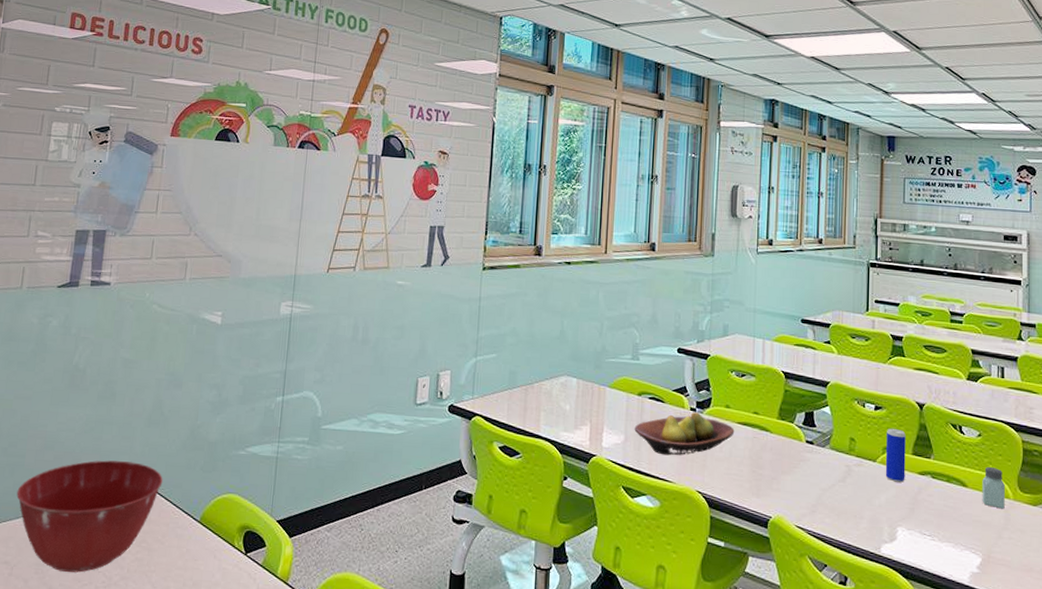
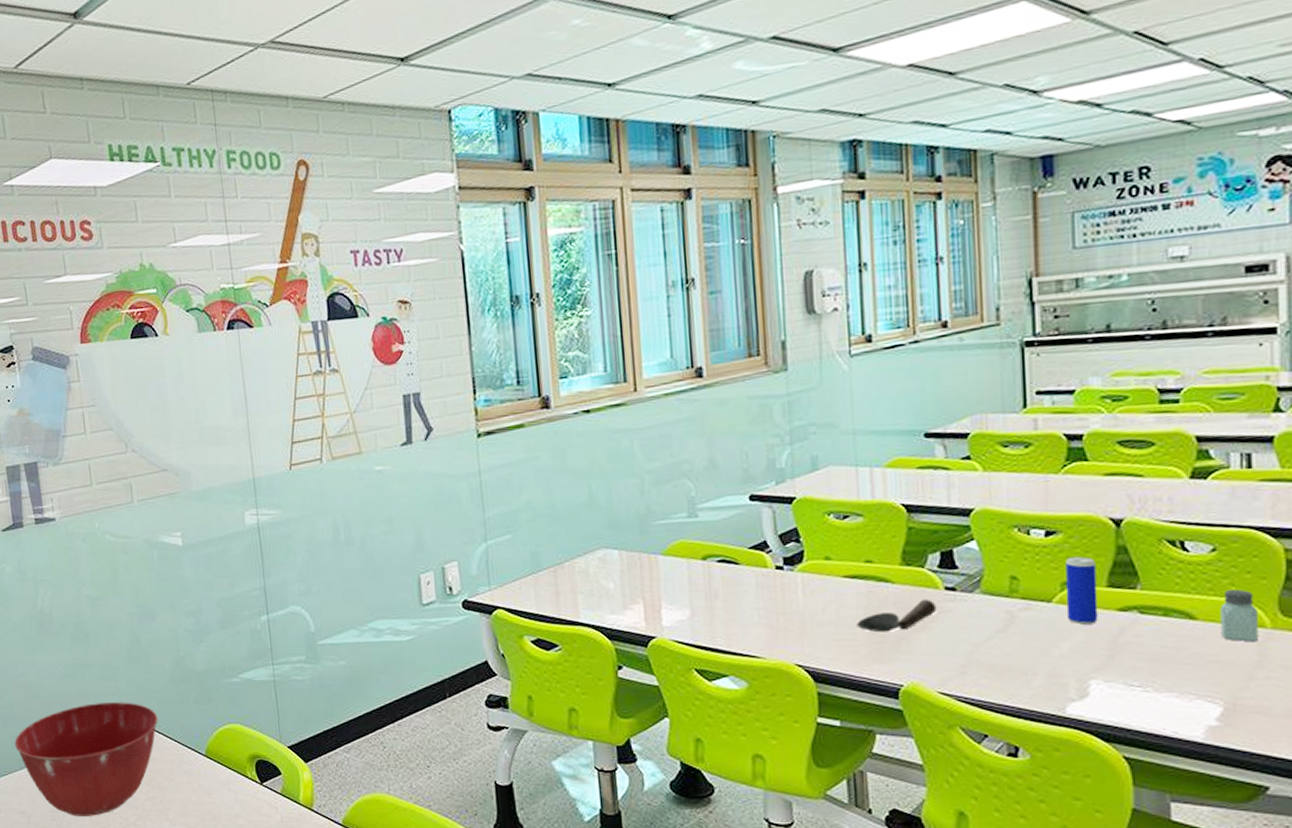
fruit bowl: present [634,412,735,456] -> none [702,570,841,627]
spoon: none [743,448,800,472] -> present [857,599,937,633]

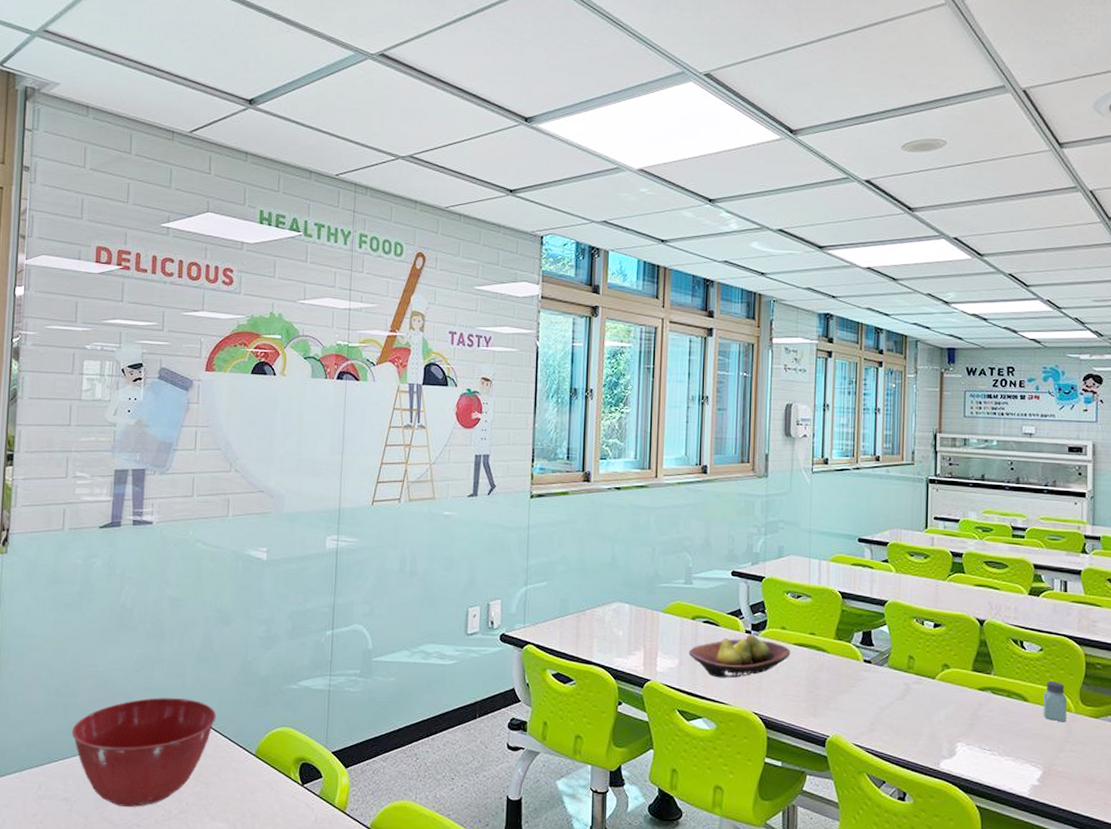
fruit bowl: none [702,570,841,627] -> present [689,635,791,678]
spoon: present [857,599,937,633] -> none [800,667,857,692]
beverage can: present [1065,556,1098,625] -> none [944,645,966,699]

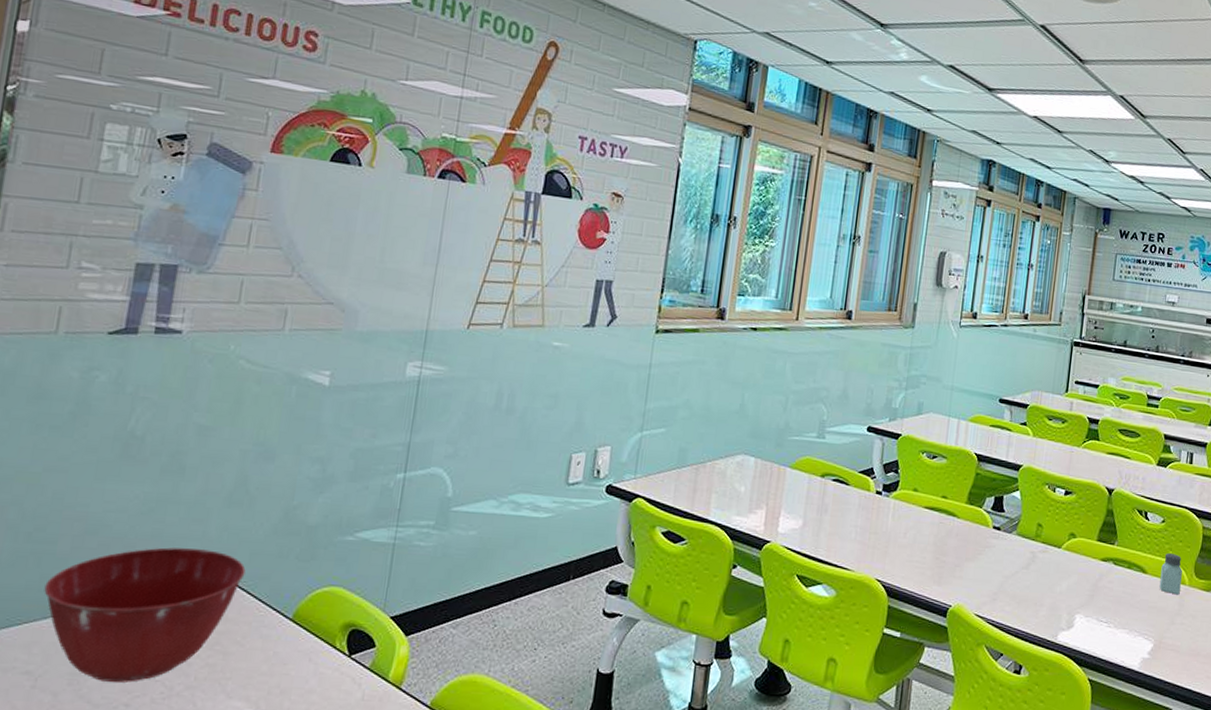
fruit bowl: present [689,635,791,678] -> none [814,496,921,542]

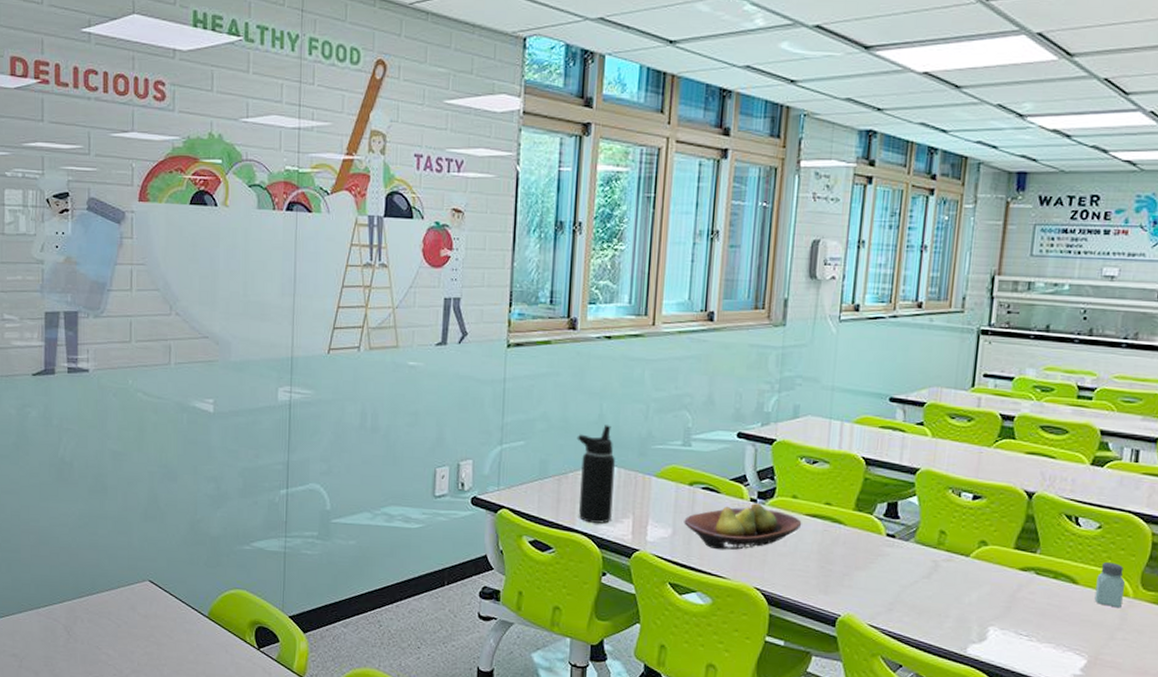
mixing bowl: present [44,547,246,682] -> none [16,555,166,666]
water bottle: none [714,415,753,514] -> present [576,425,615,523]
fruit bowl: none [814,496,921,542] -> present [684,503,802,550]

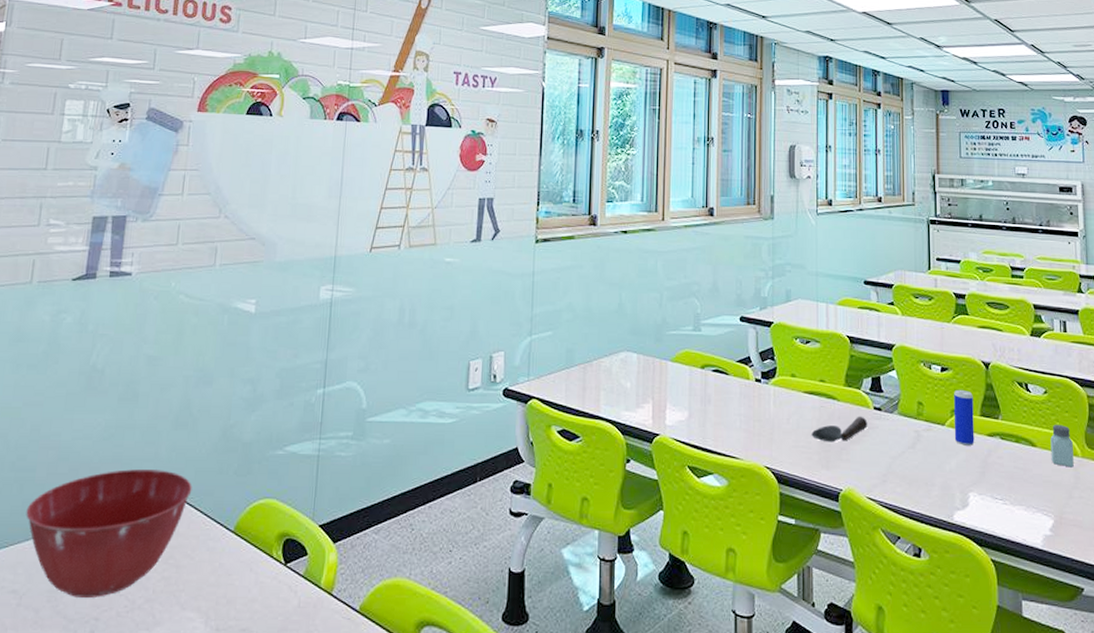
mixing bowl: none [16,555,166,666] -> present [26,469,192,597]
water bottle: present [576,425,615,523] -> none [599,313,634,409]
fruit bowl: present [684,503,802,550] -> none [698,383,801,431]
spoon: none [810,542,878,568] -> present [811,416,868,442]
beverage can: none [979,519,1009,579] -> present [954,389,975,446]

